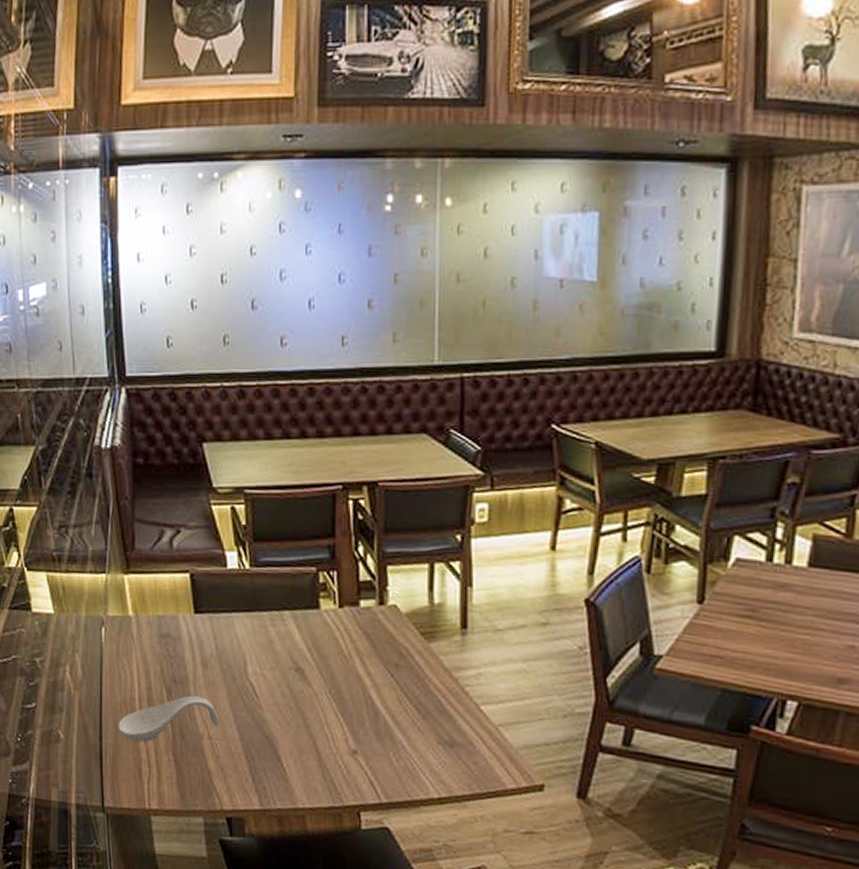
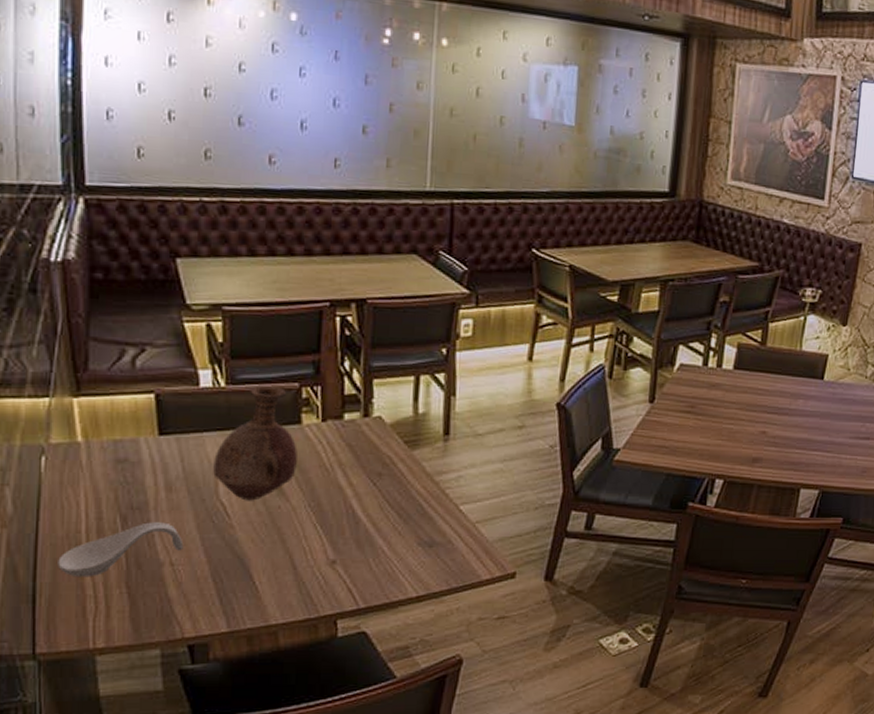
vase: none [242,569,317,683] -> present [213,386,297,501]

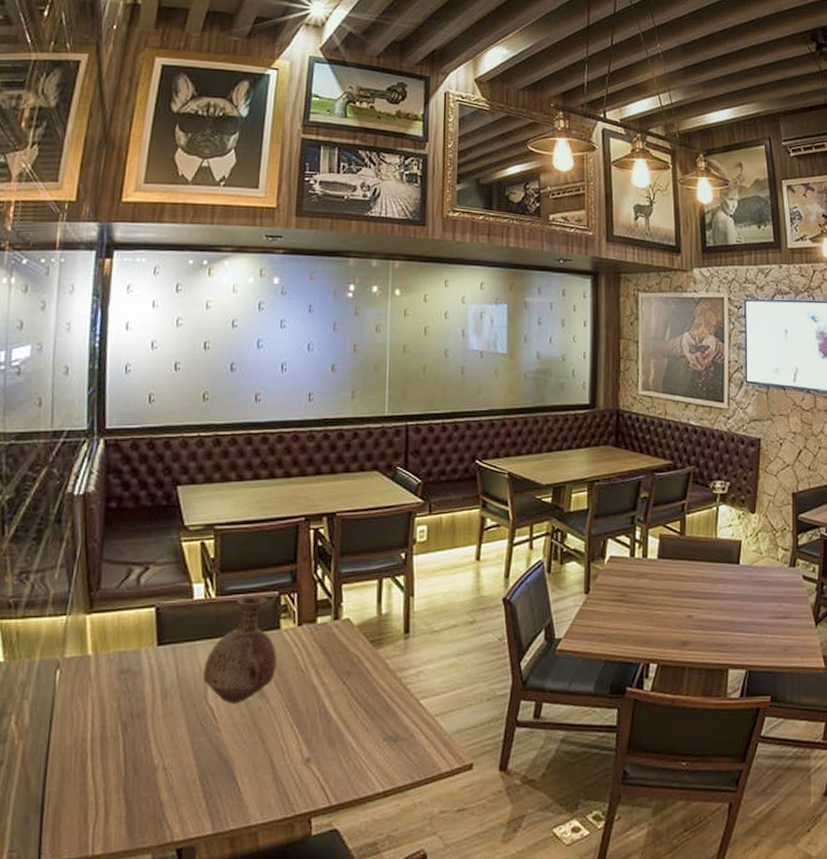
spoon rest: present [58,522,184,578] -> none [65,728,176,785]

